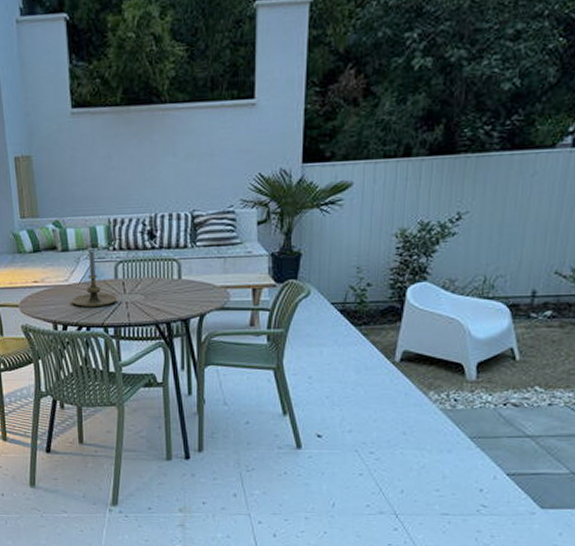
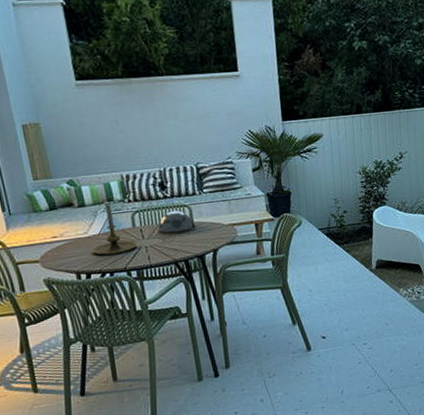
decorative bowl: none [141,264,183,291] -> present [158,210,196,234]

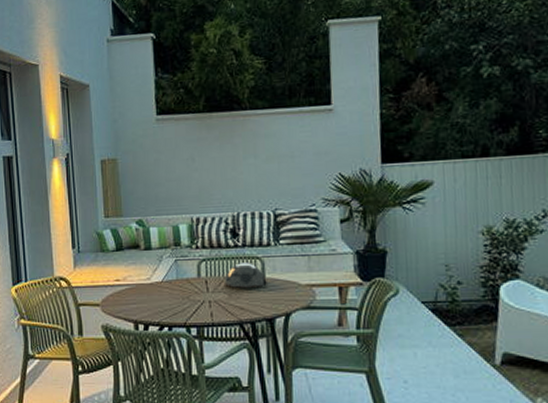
candle holder: present [92,204,137,256] -> none [152,249,200,307]

